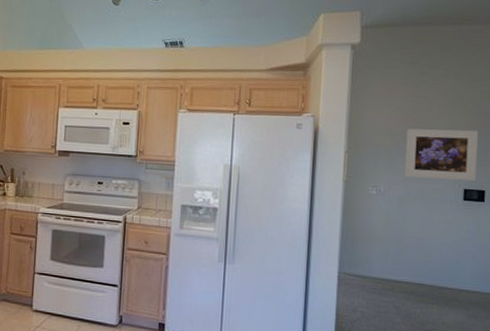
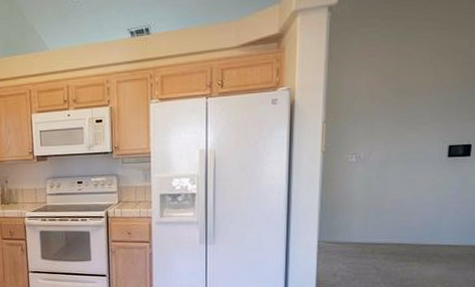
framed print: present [404,128,479,181] -> none [386,81,467,140]

